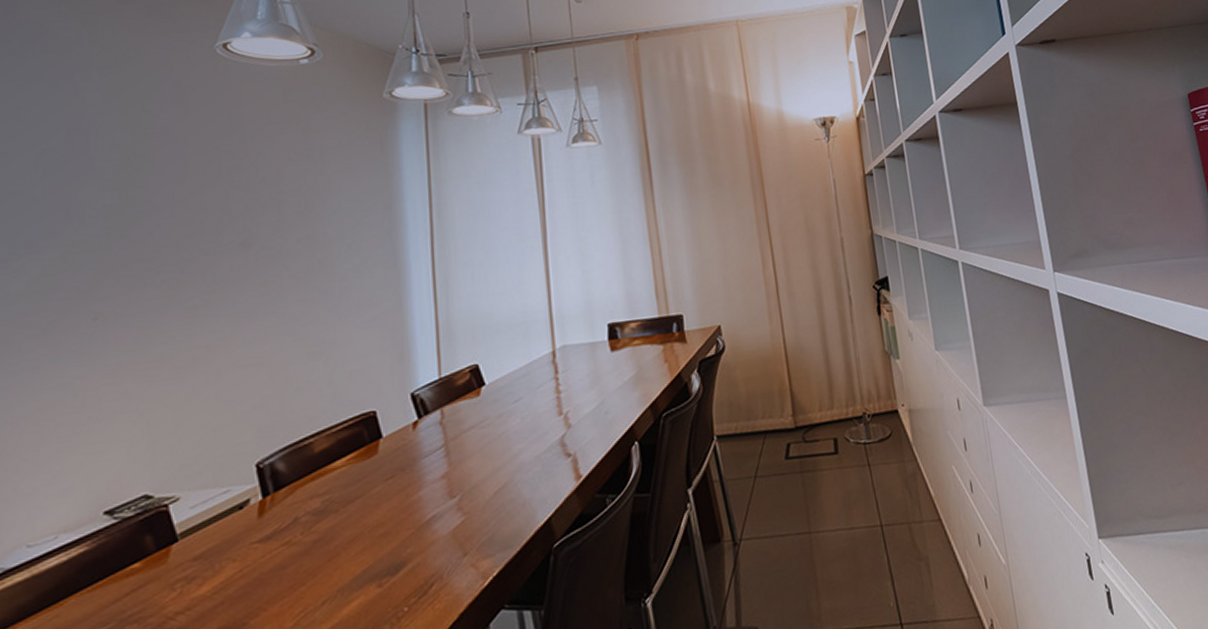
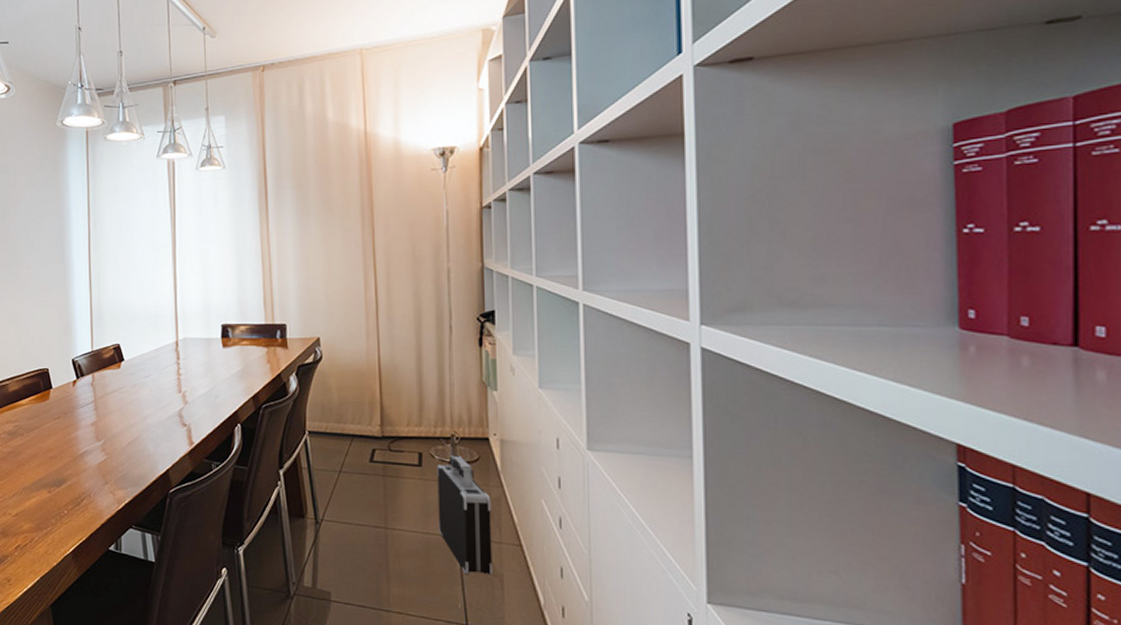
briefcase: none [853,434,919,565] -> present [437,455,493,575]

